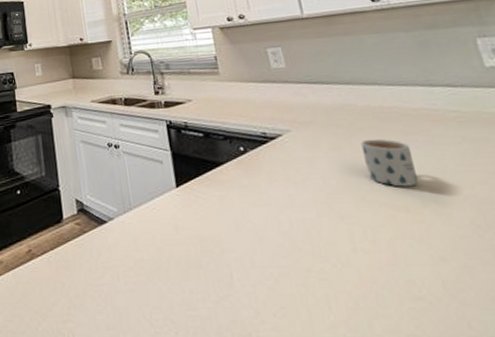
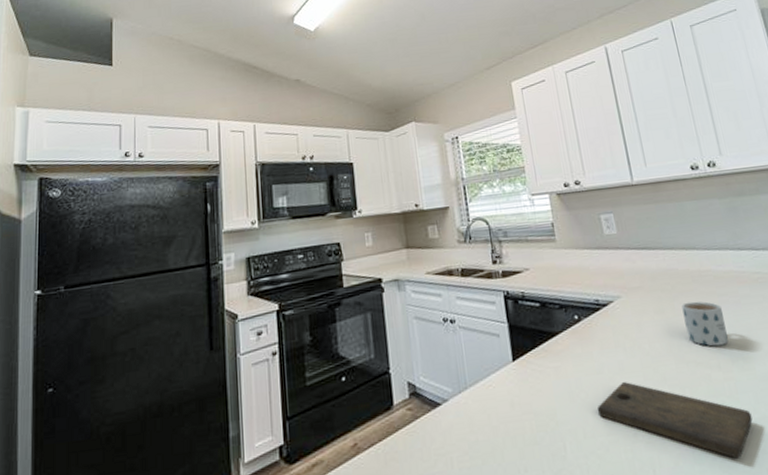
cutting board: none [266,216,449,307] -> present [598,382,753,459]

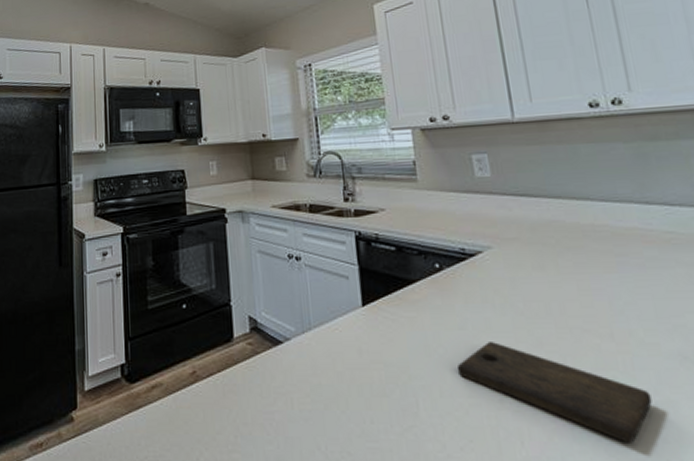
mug: present [681,301,728,347] -> none [567,259,626,313]

